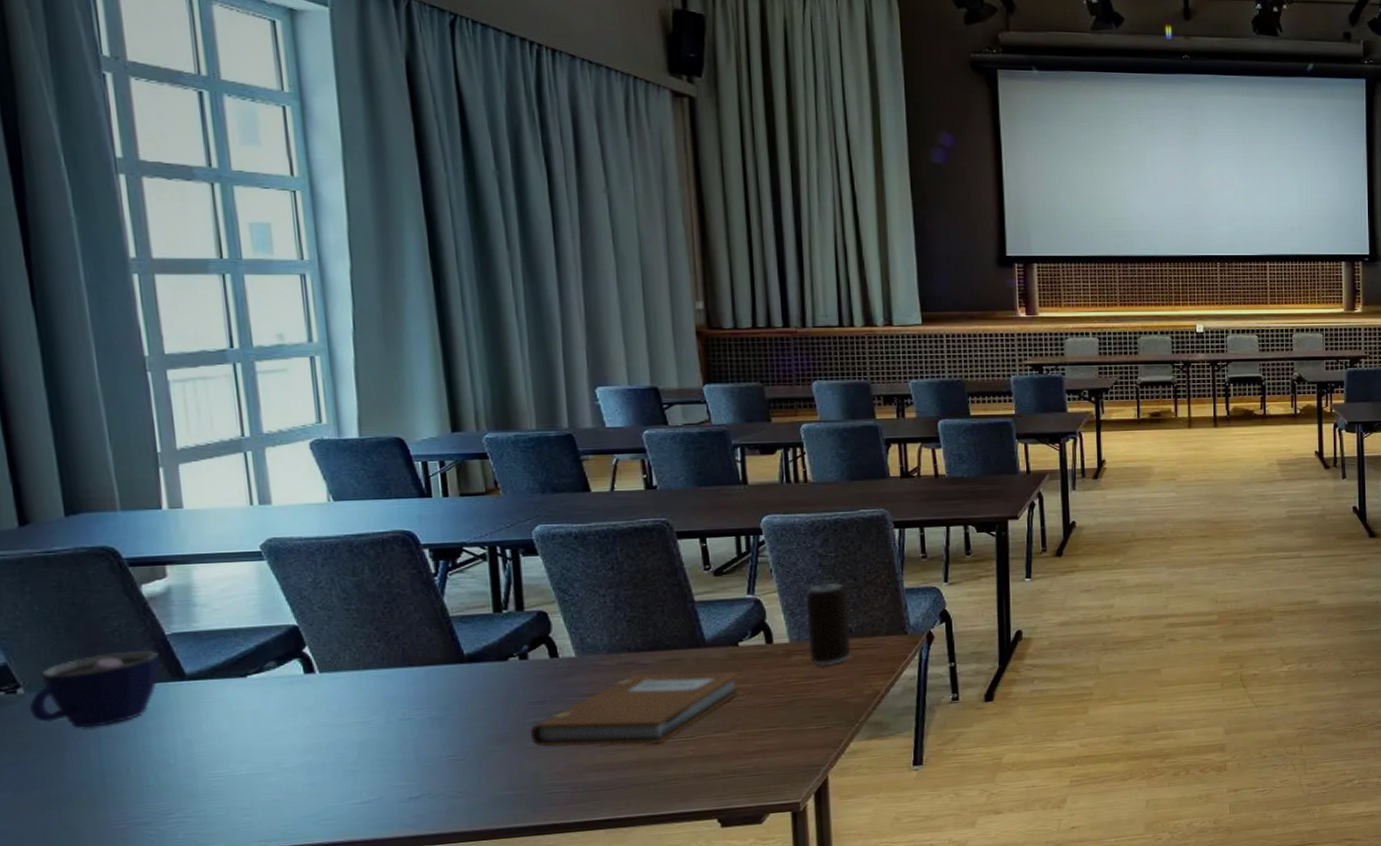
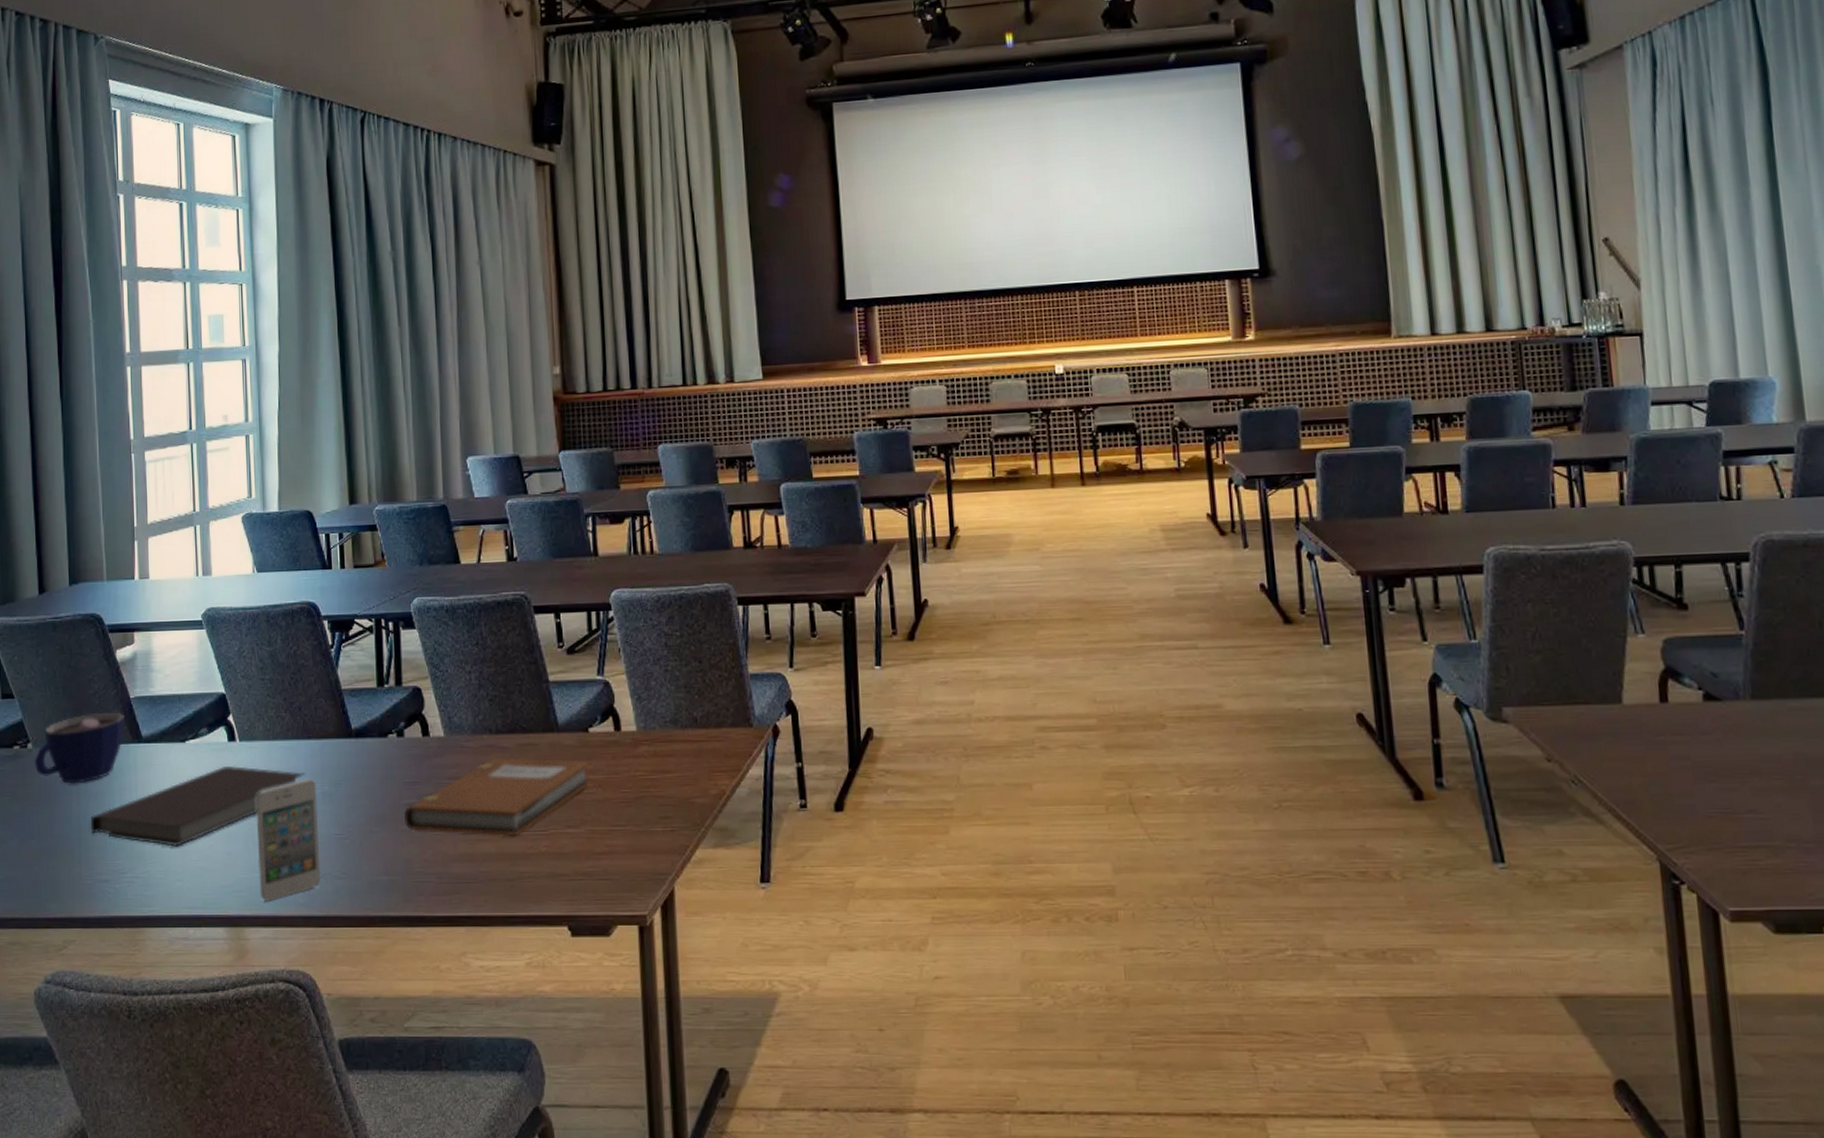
notebook: none [117,697,408,783] -> present [90,766,306,847]
smartphone: none [344,705,432,827] -> present [255,778,321,901]
beverage can: present [805,582,851,667] -> none [652,664,697,760]

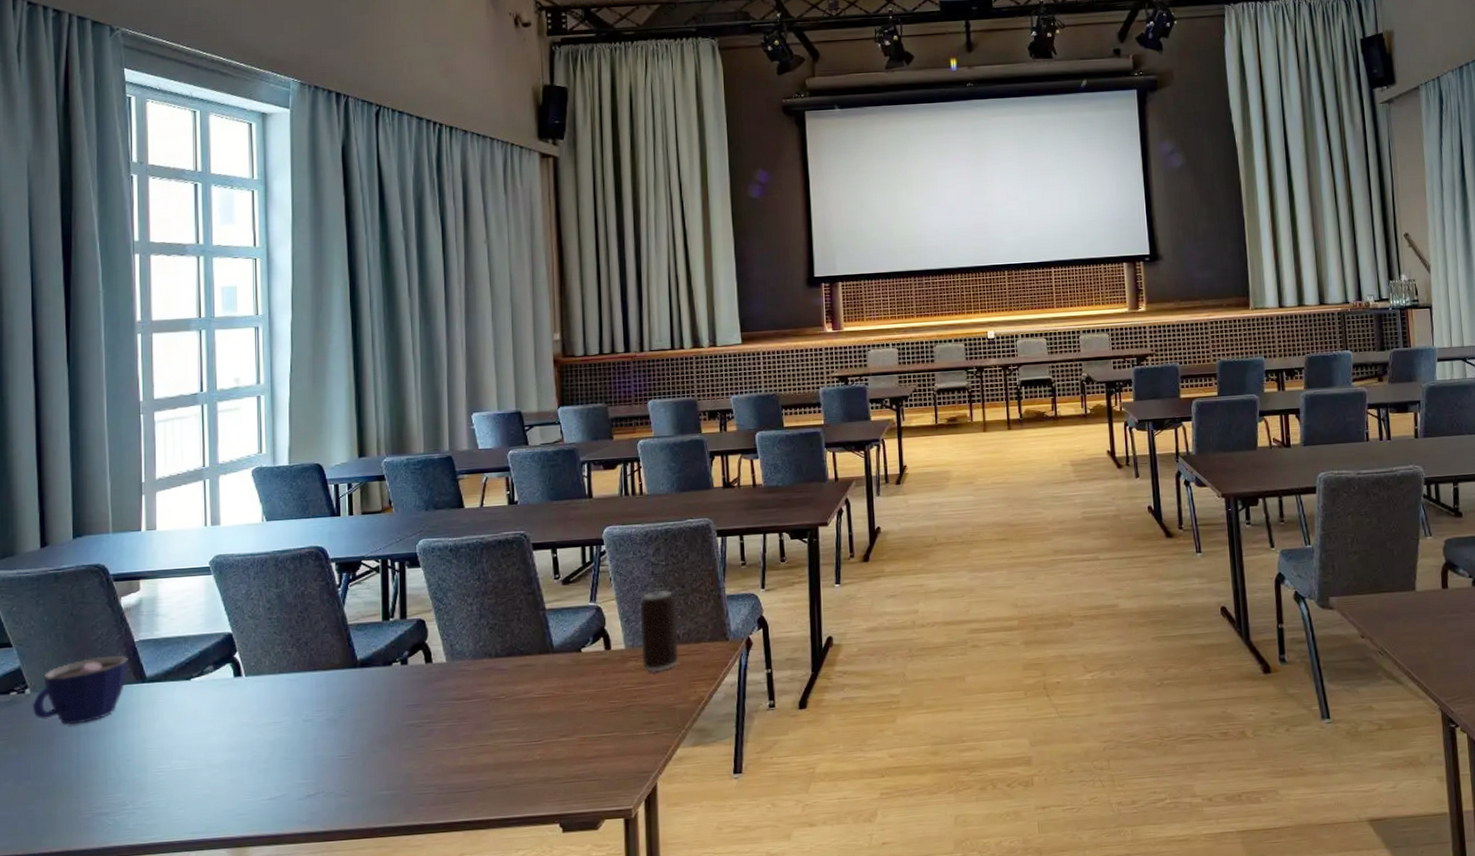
notebook: present [90,766,306,847] -> none [90,699,311,777]
smartphone: present [255,778,321,901] -> none [261,707,324,822]
notebook: present [404,757,593,835] -> none [407,677,584,749]
beverage can: none [652,664,697,760] -> present [639,589,679,673]

